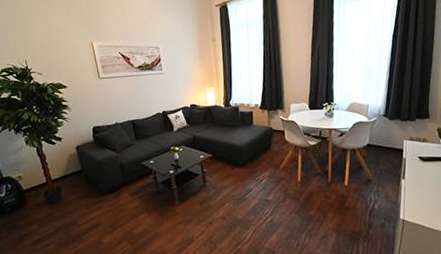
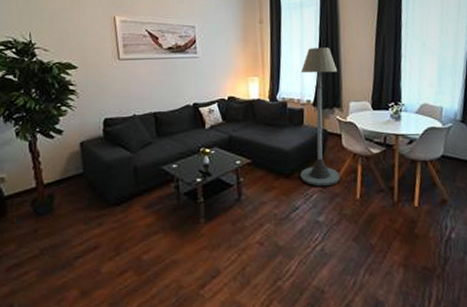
floor lamp: none [249,59,284,173] -> present [300,47,340,187]

